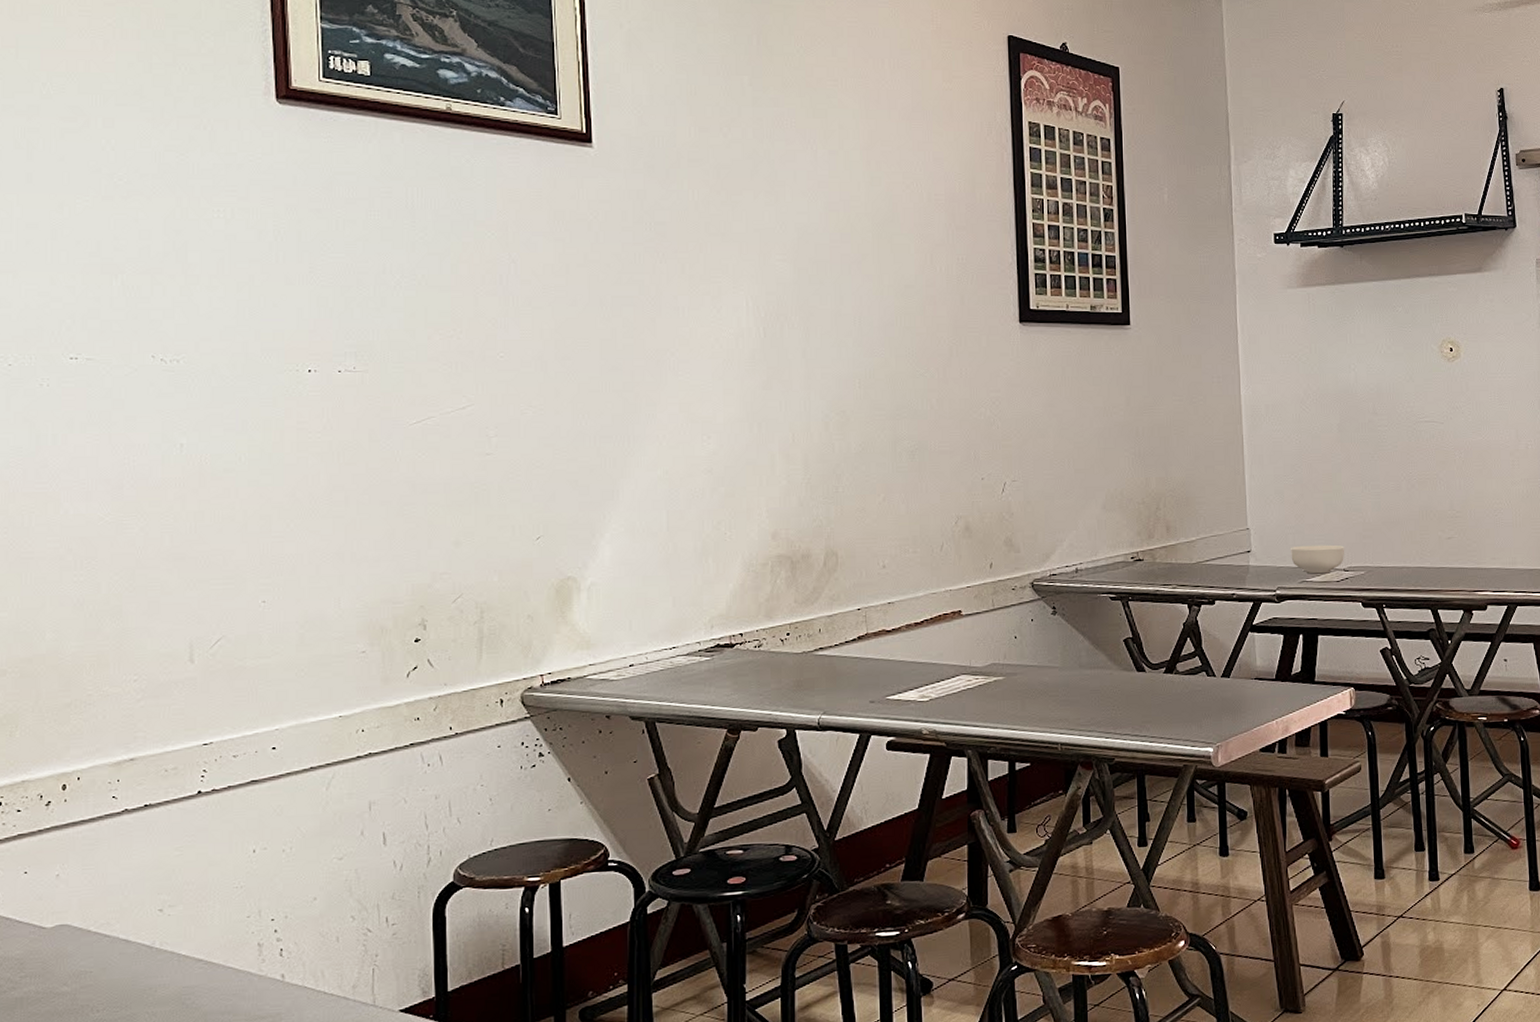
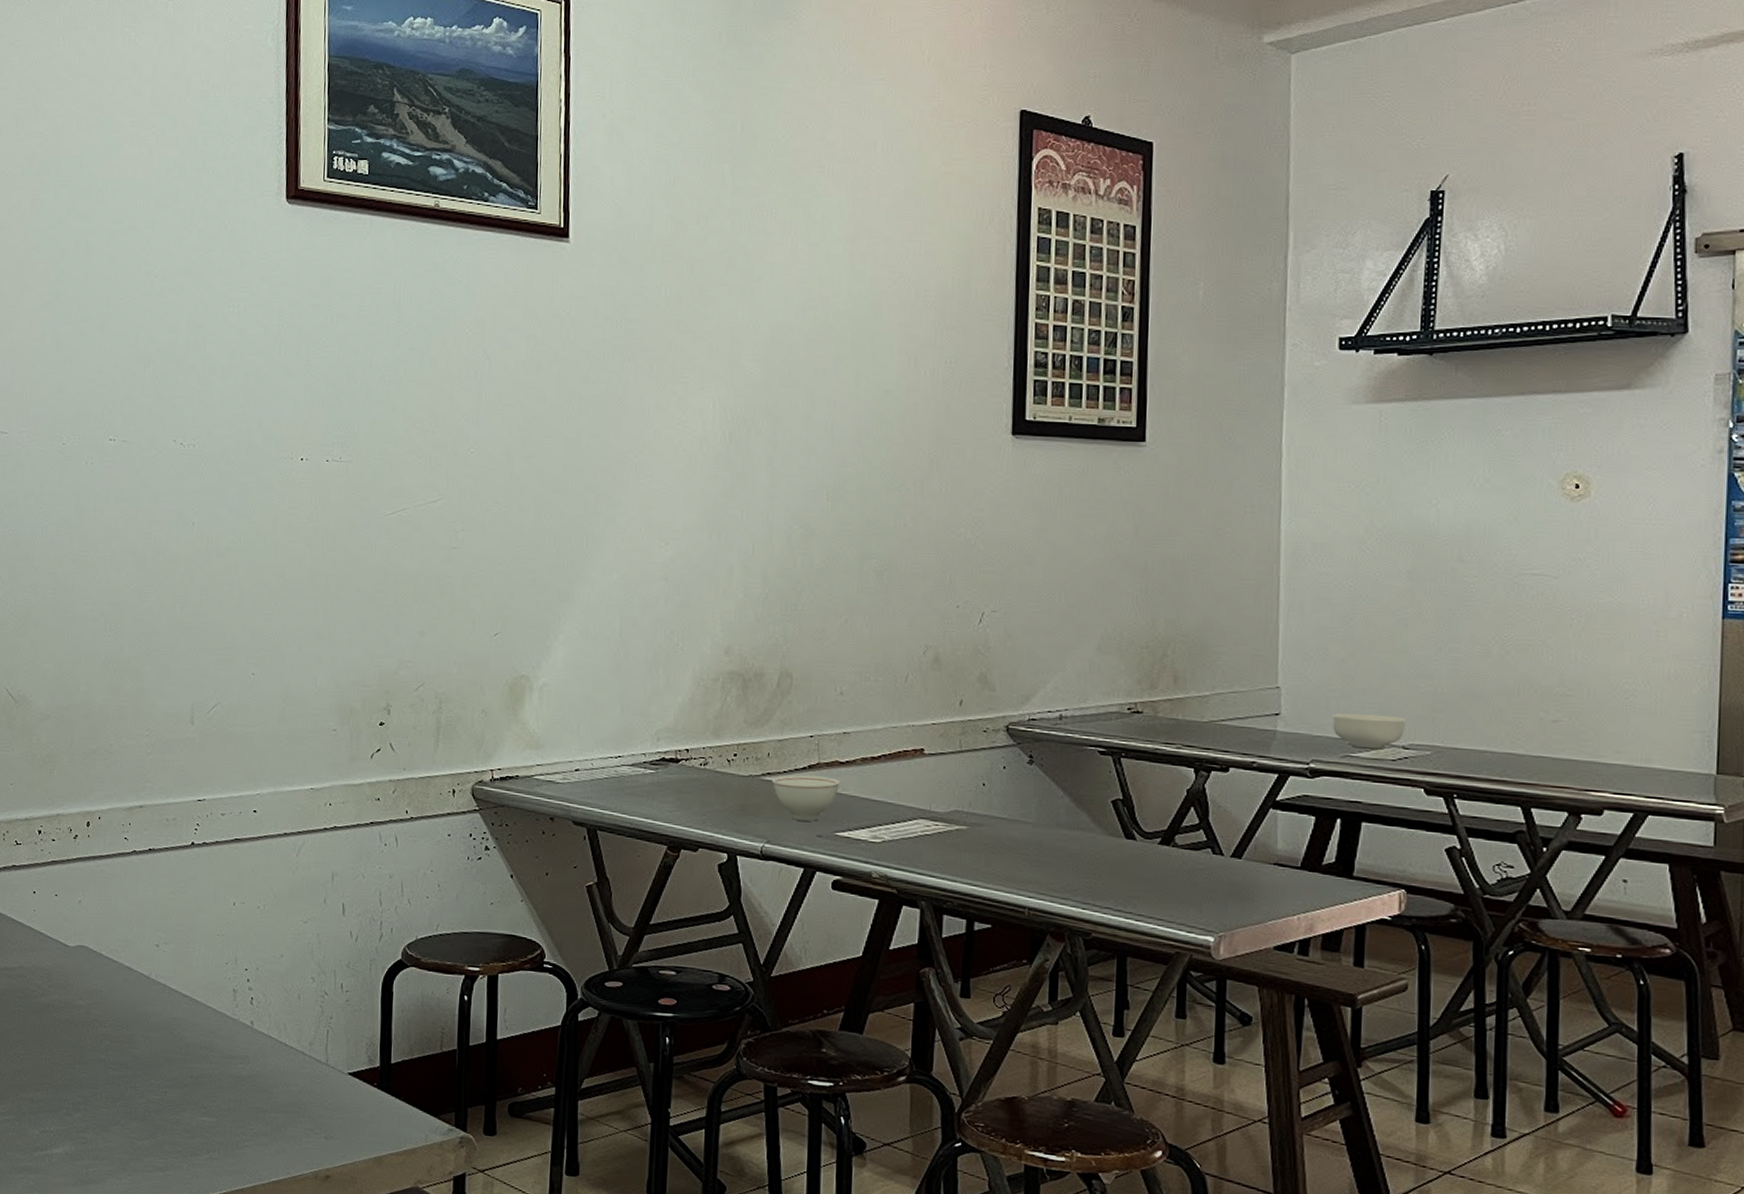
bowl: none [824,645,888,689] -> present [771,775,841,821]

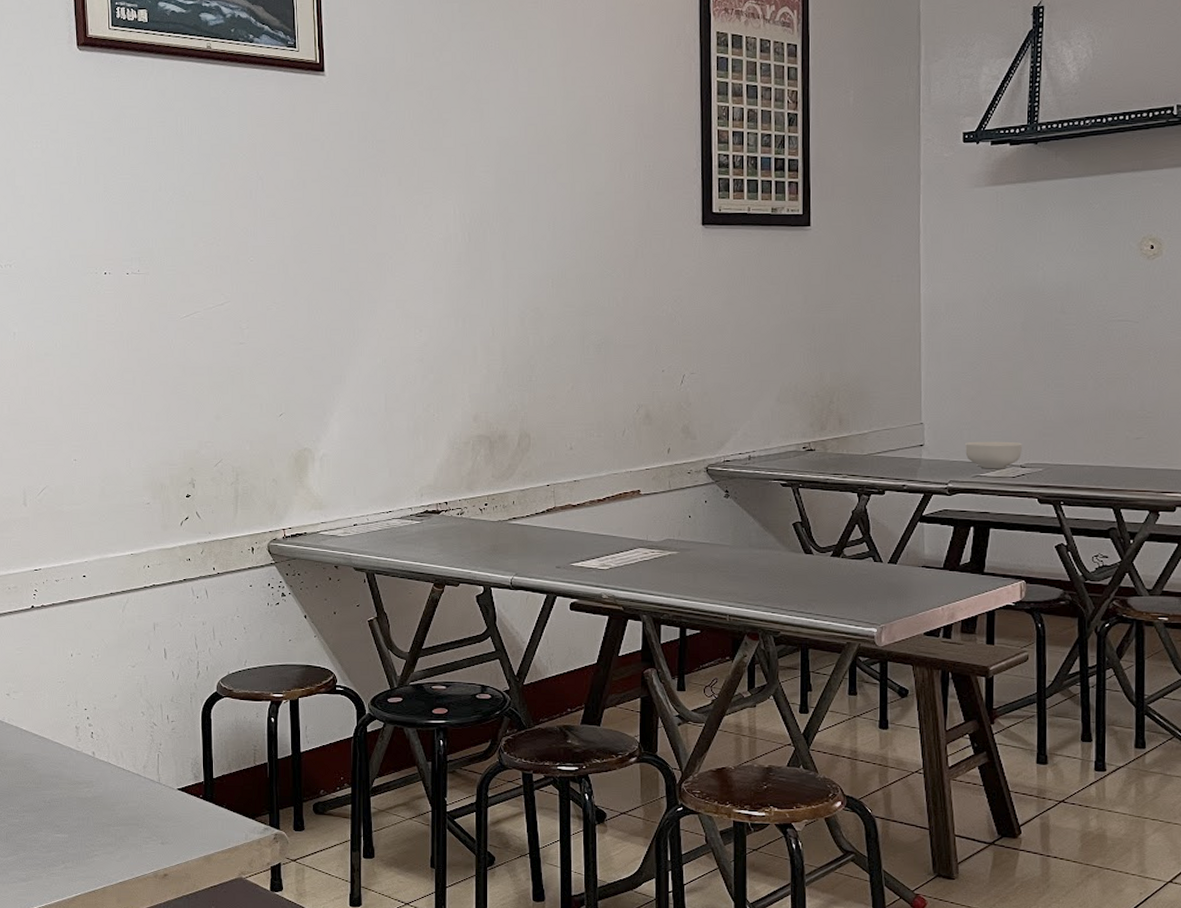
bowl: present [771,775,841,821] -> none [517,518,574,555]

